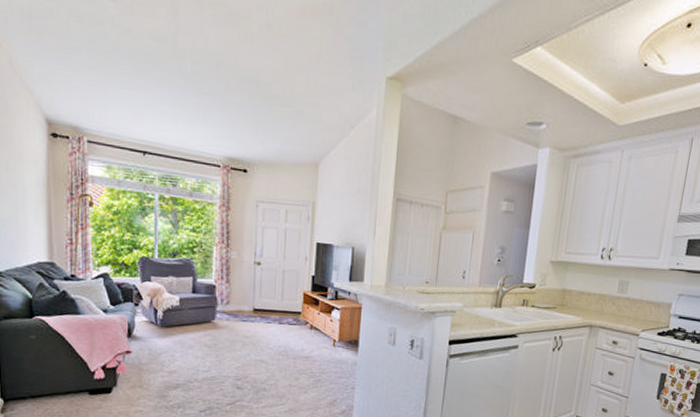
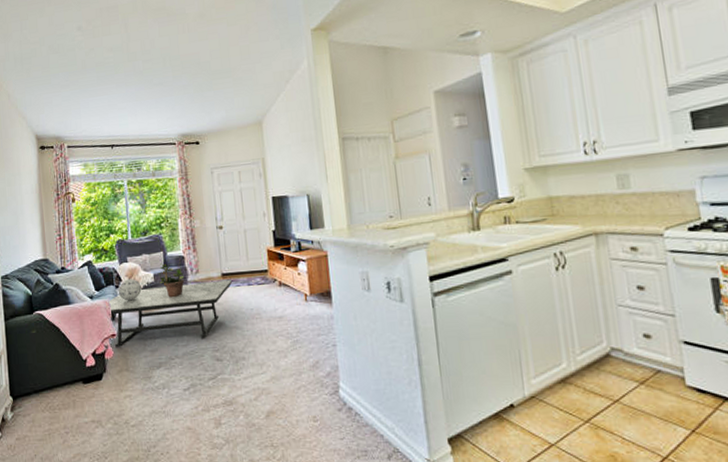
coffee table: none [123,310,263,368] -> present [107,279,232,347]
decorative sphere: none [137,299,164,321] -> present [118,279,142,301]
potted plant: none [185,289,213,325] -> present [159,262,185,298]

